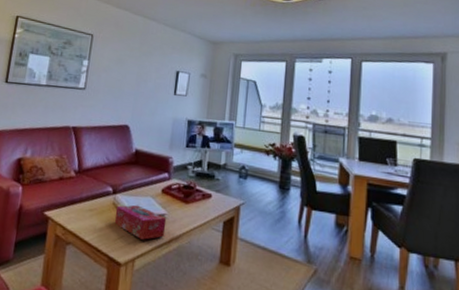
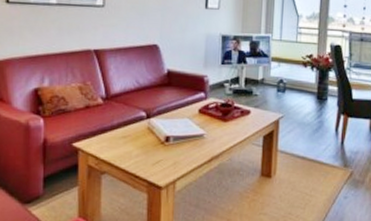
tissue box: present [114,204,167,240] -> none [150,127,206,161]

